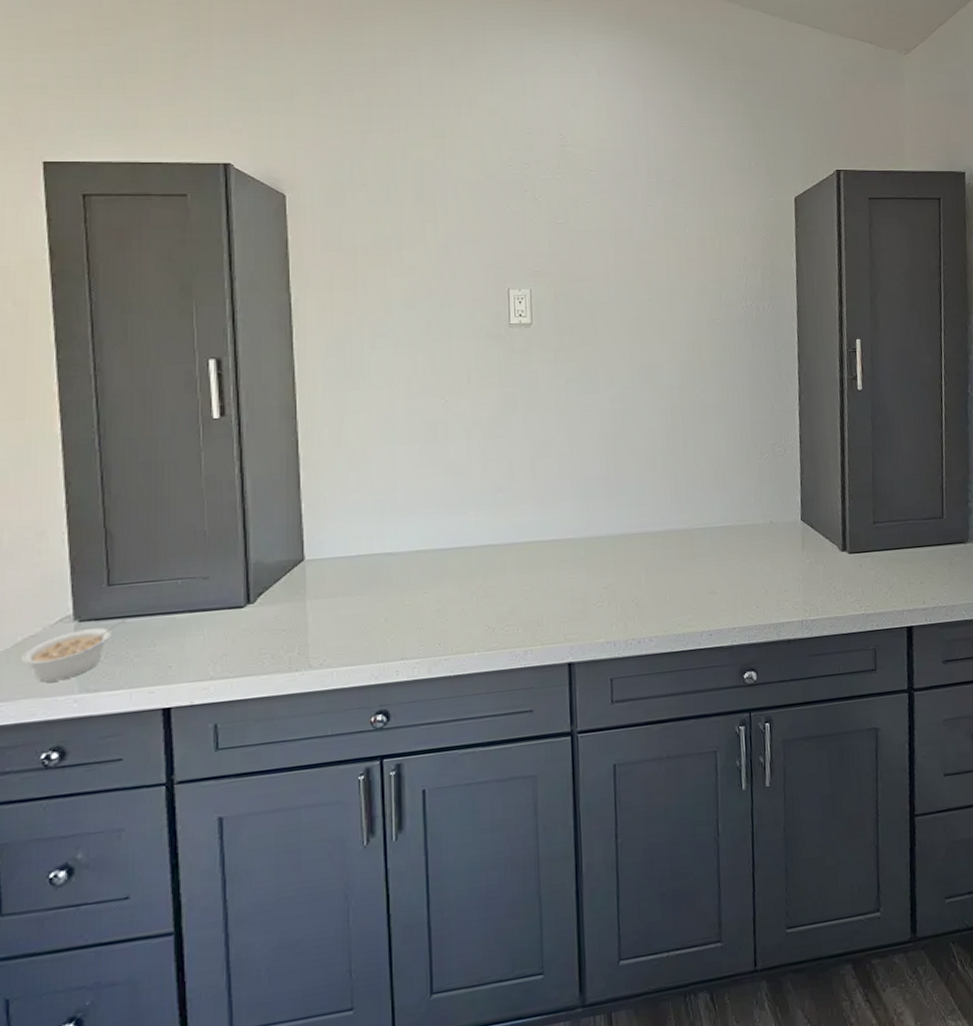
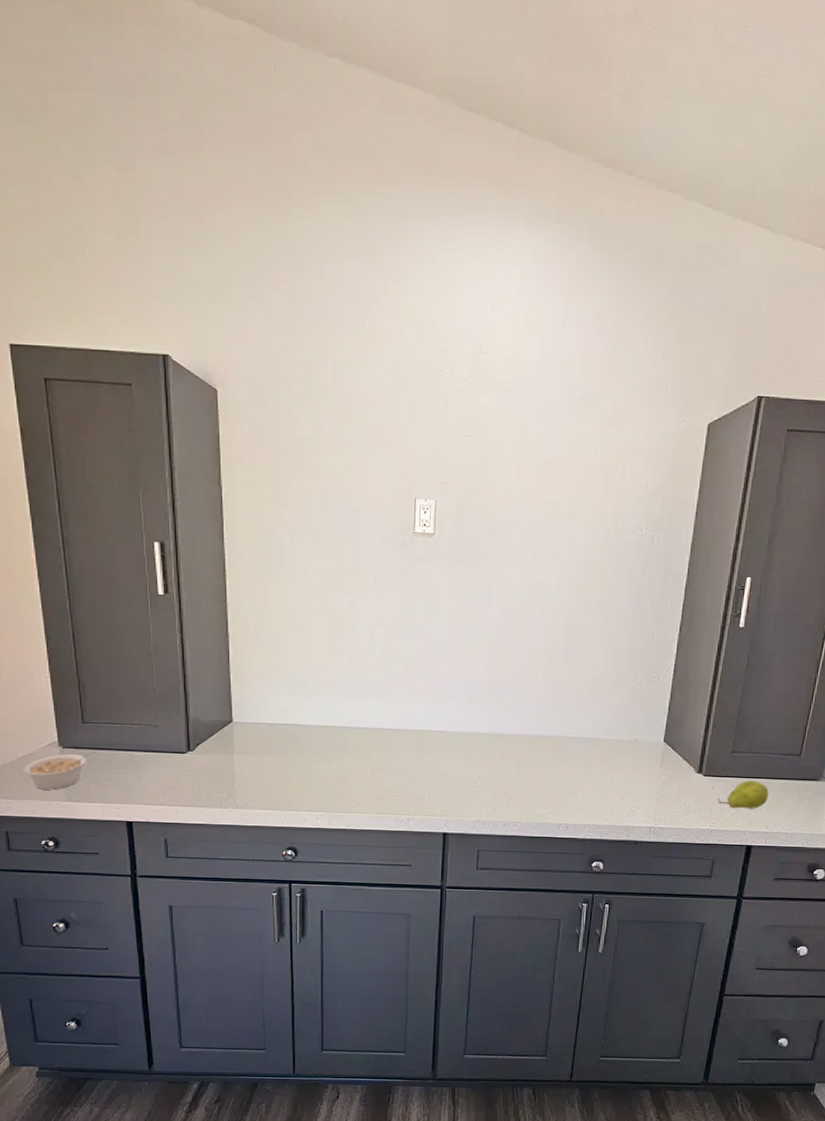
fruit: none [867,552,920,586] -> present [717,780,769,809]

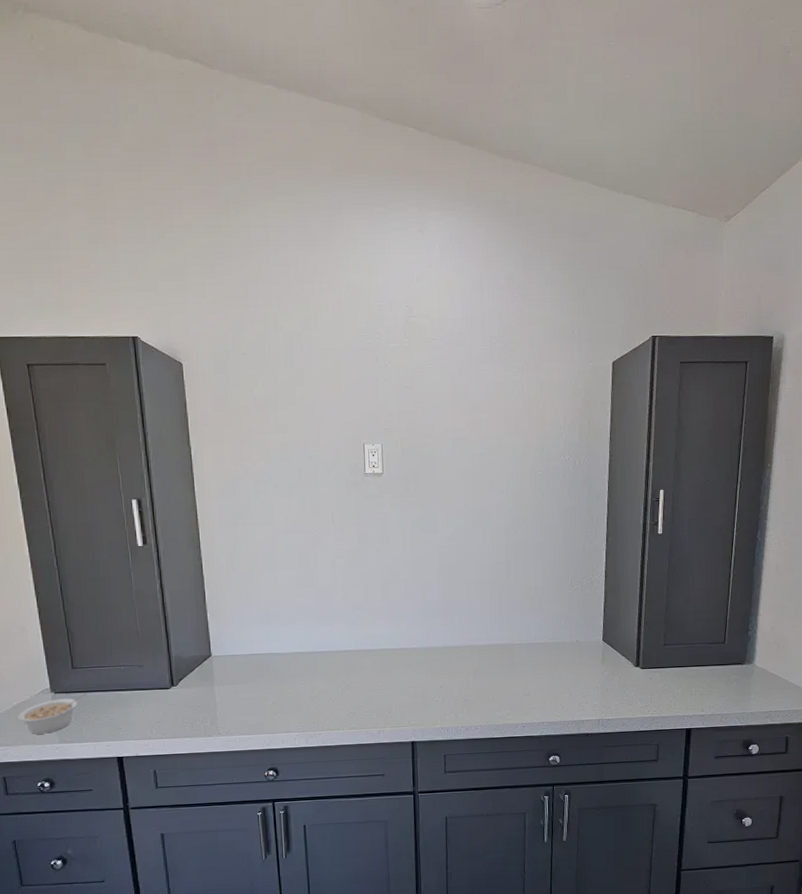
fruit: present [717,780,769,809] -> none [655,669,701,696]

